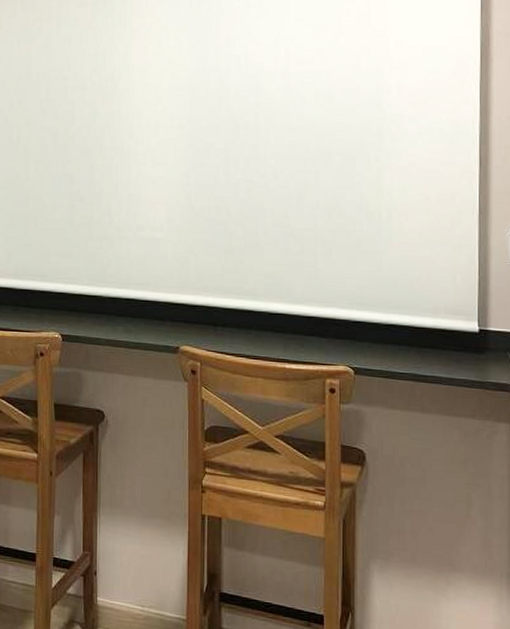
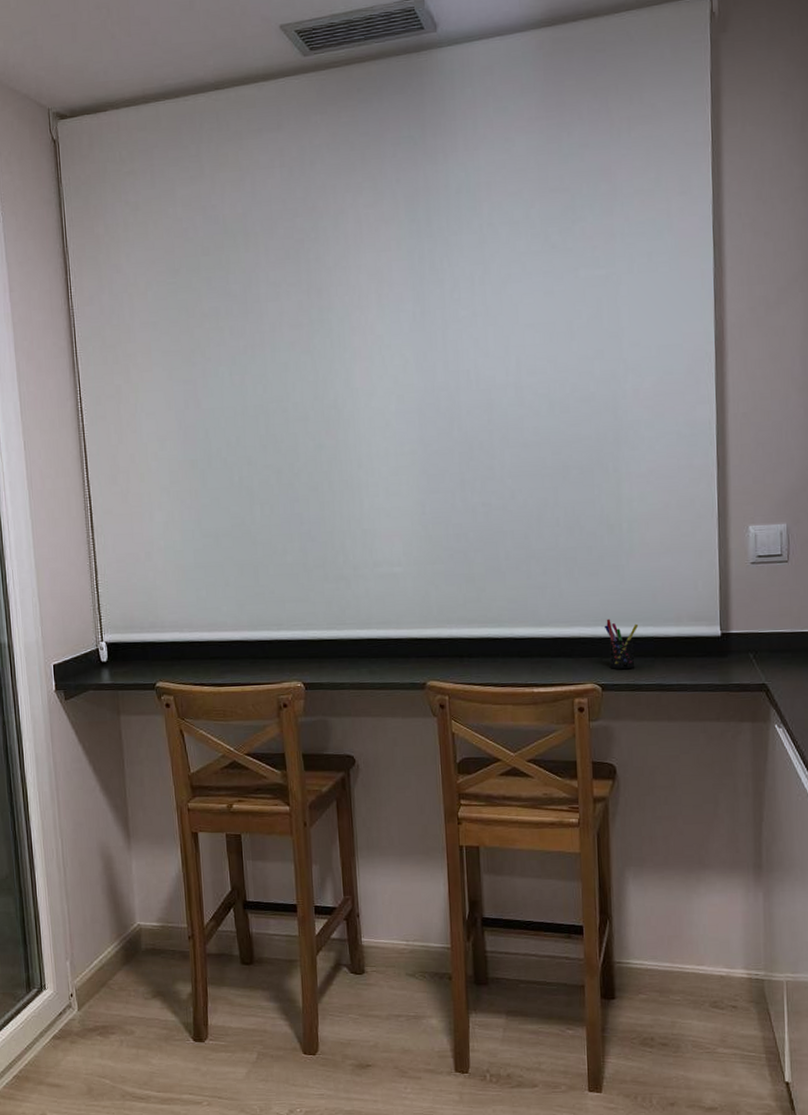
pen holder: none [359,303,394,356] -> present [604,619,639,670]

